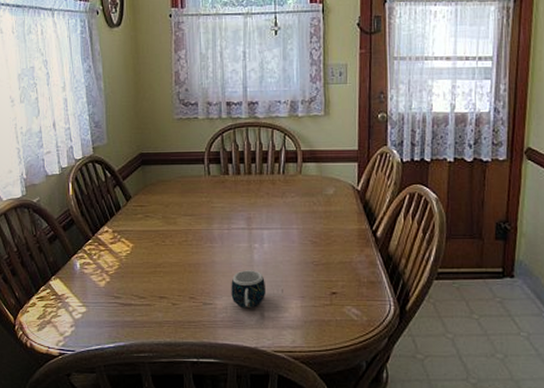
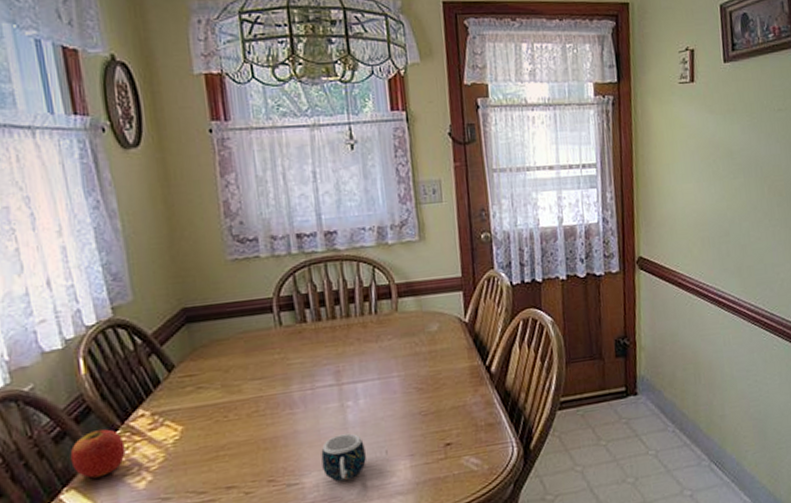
apple: none [58,237,94,273] -> present [70,428,126,479]

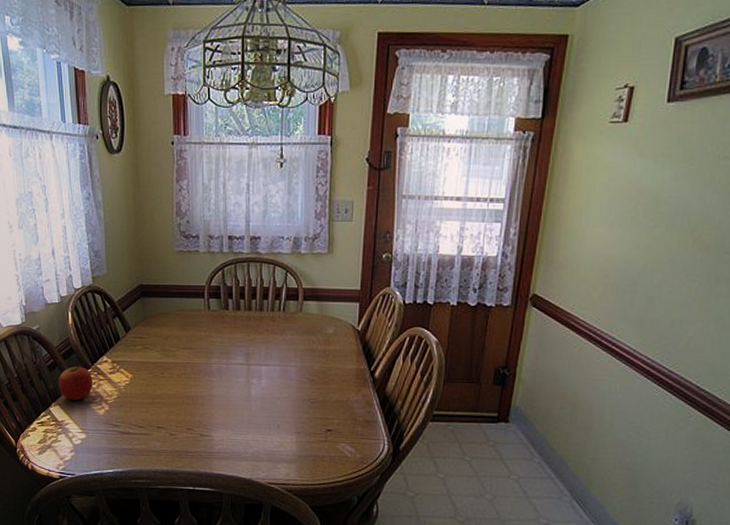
mug: present [321,433,367,481] -> none [228,404,263,441]

